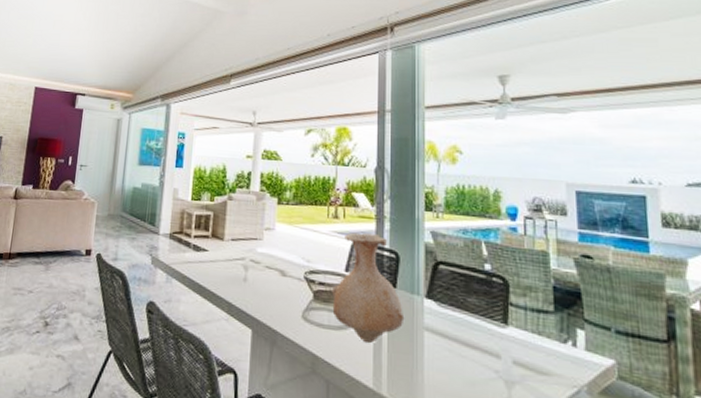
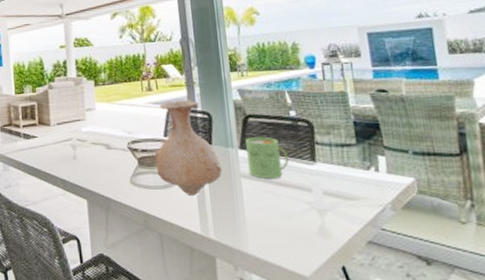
mug: none [433,286,479,338] -> present [245,136,289,179]

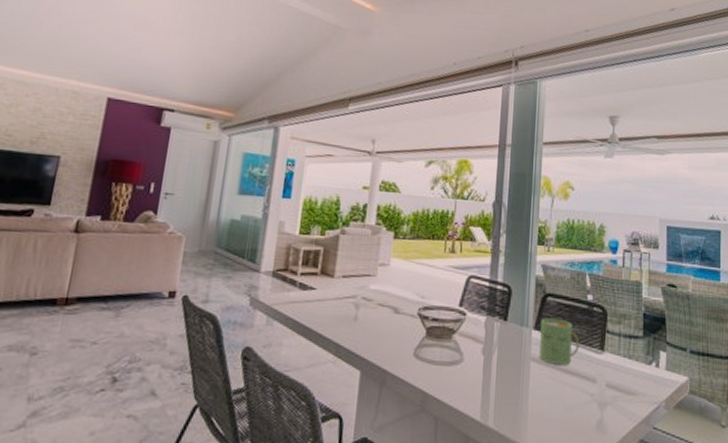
vase: present [153,99,223,195] -> none [444,267,514,376]

